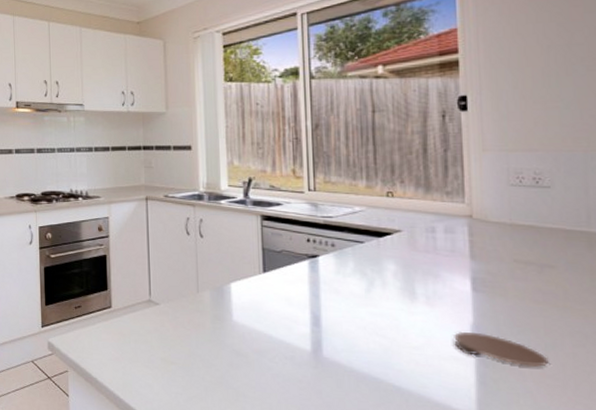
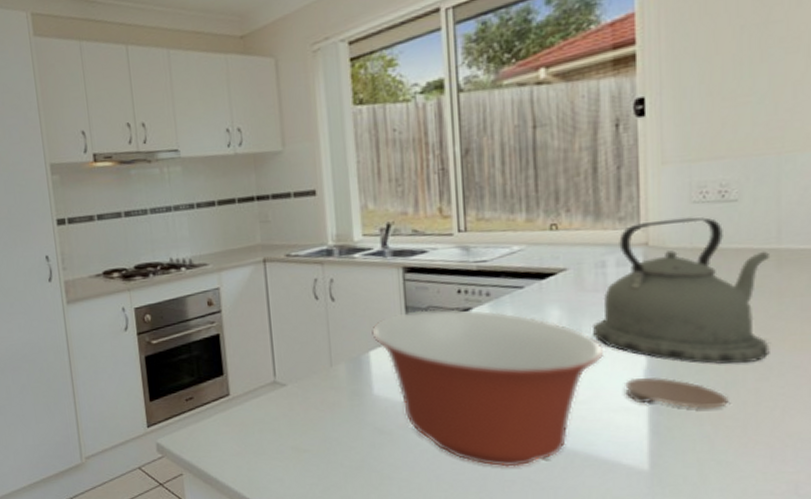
mixing bowl: none [233,253,435,399] -> present [371,309,605,467]
kettle: none [425,197,585,330] -> present [593,217,770,365]

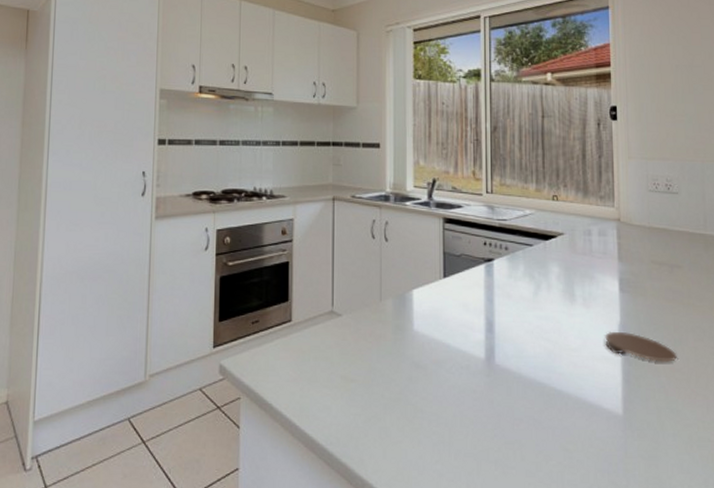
mixing bowl: present [371,309,605,467] -> none [416,257,590,406]
kettle: present [593,217,770,365] -> none [582,202,703,326]

